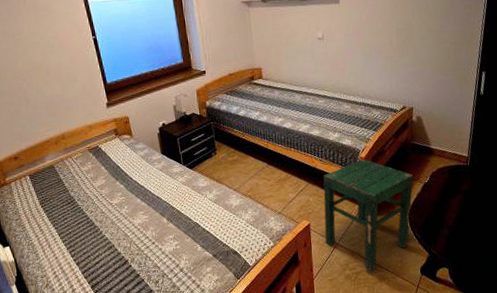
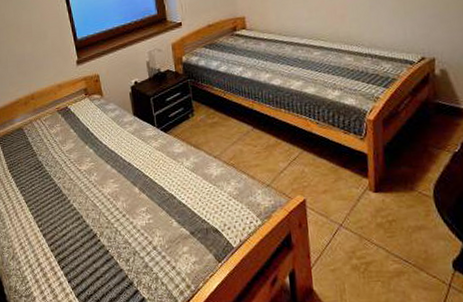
stool: present [323,158,414,272] -> none [321,121,439,263]

